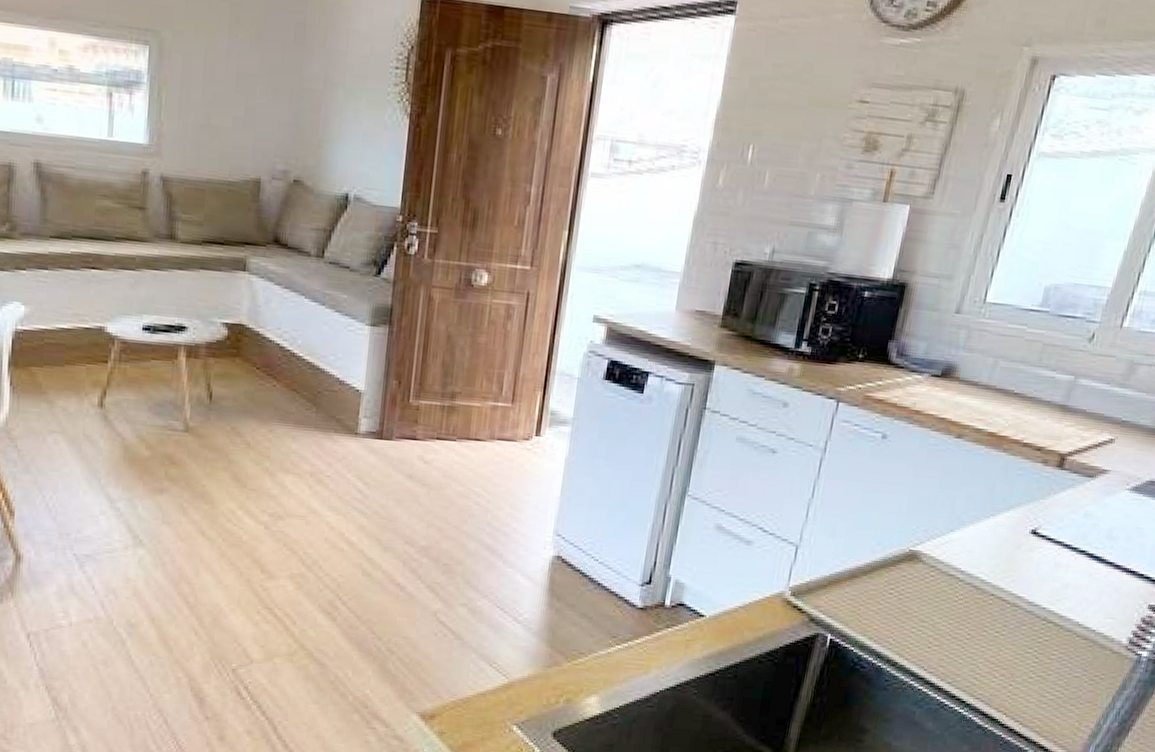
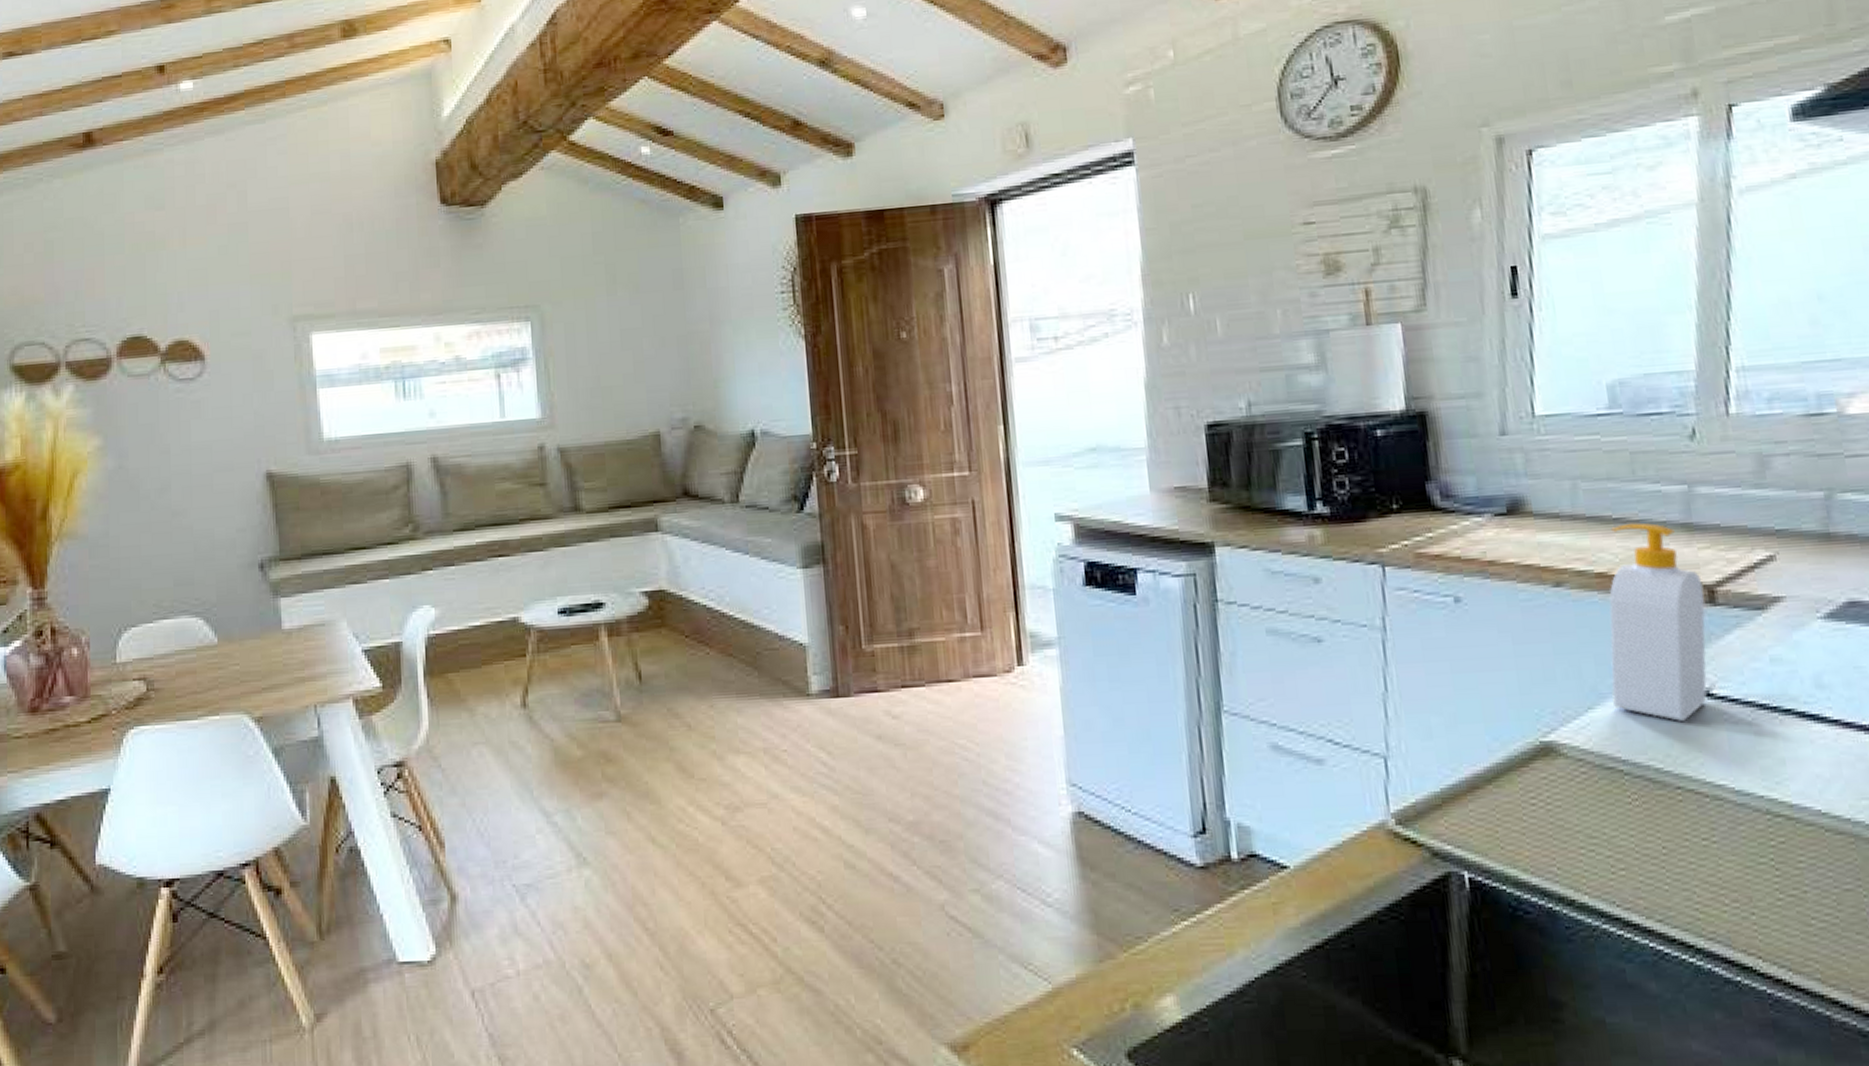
soap bottle: none [968,398,1060,549] -> present [1608,523,1707,721]

